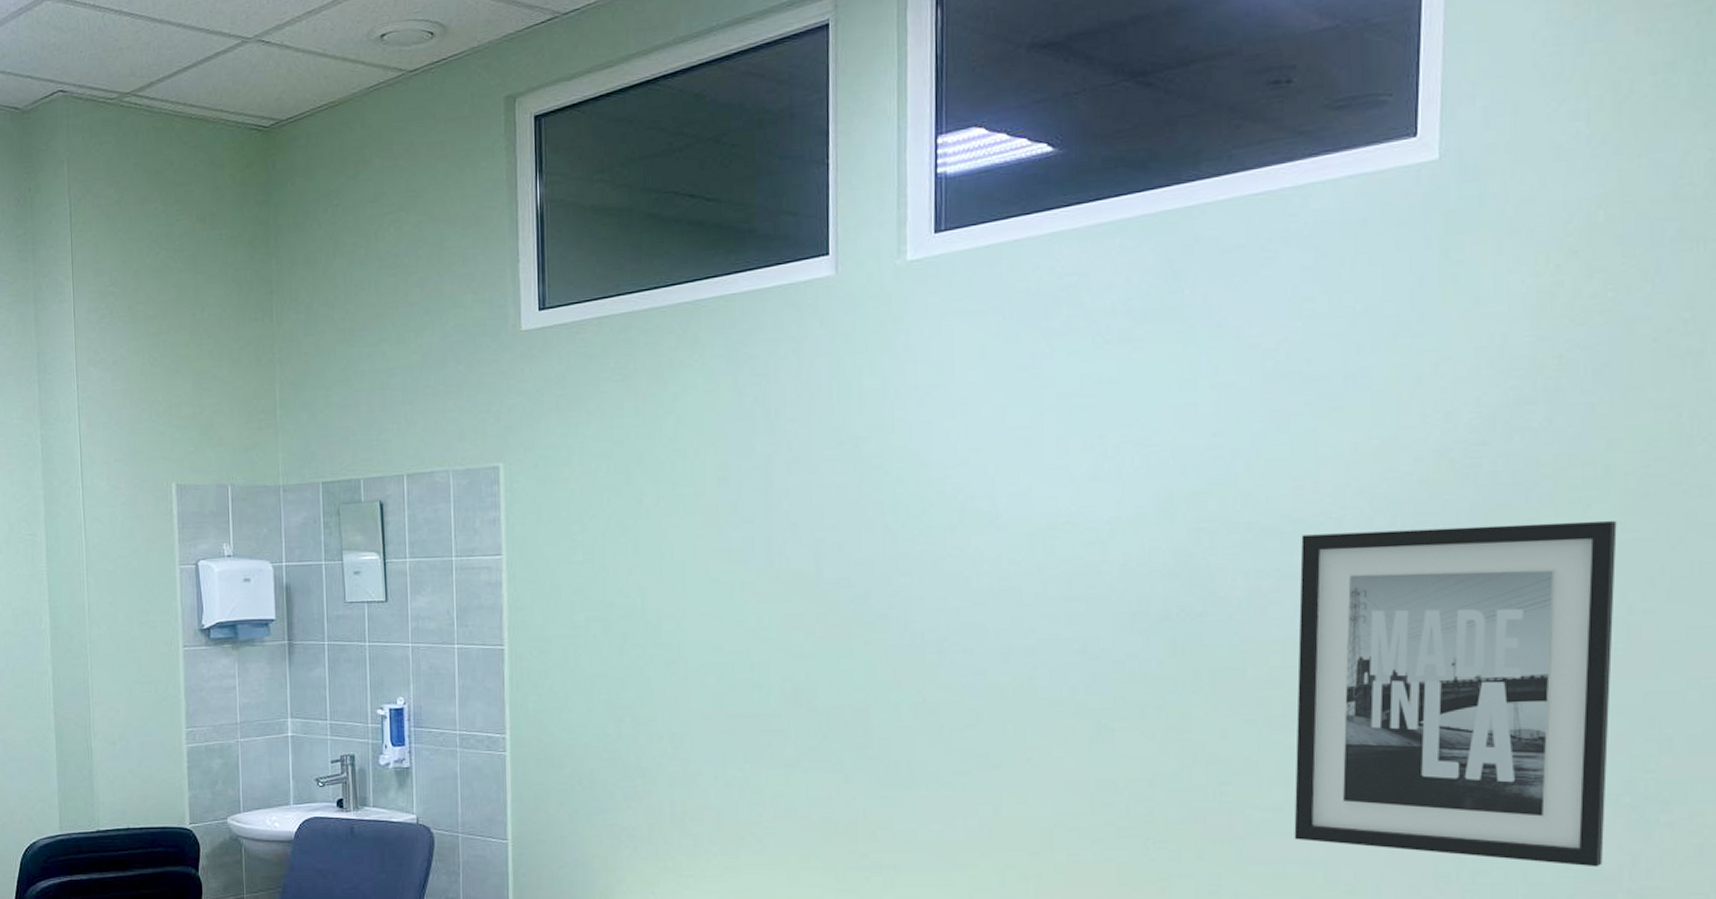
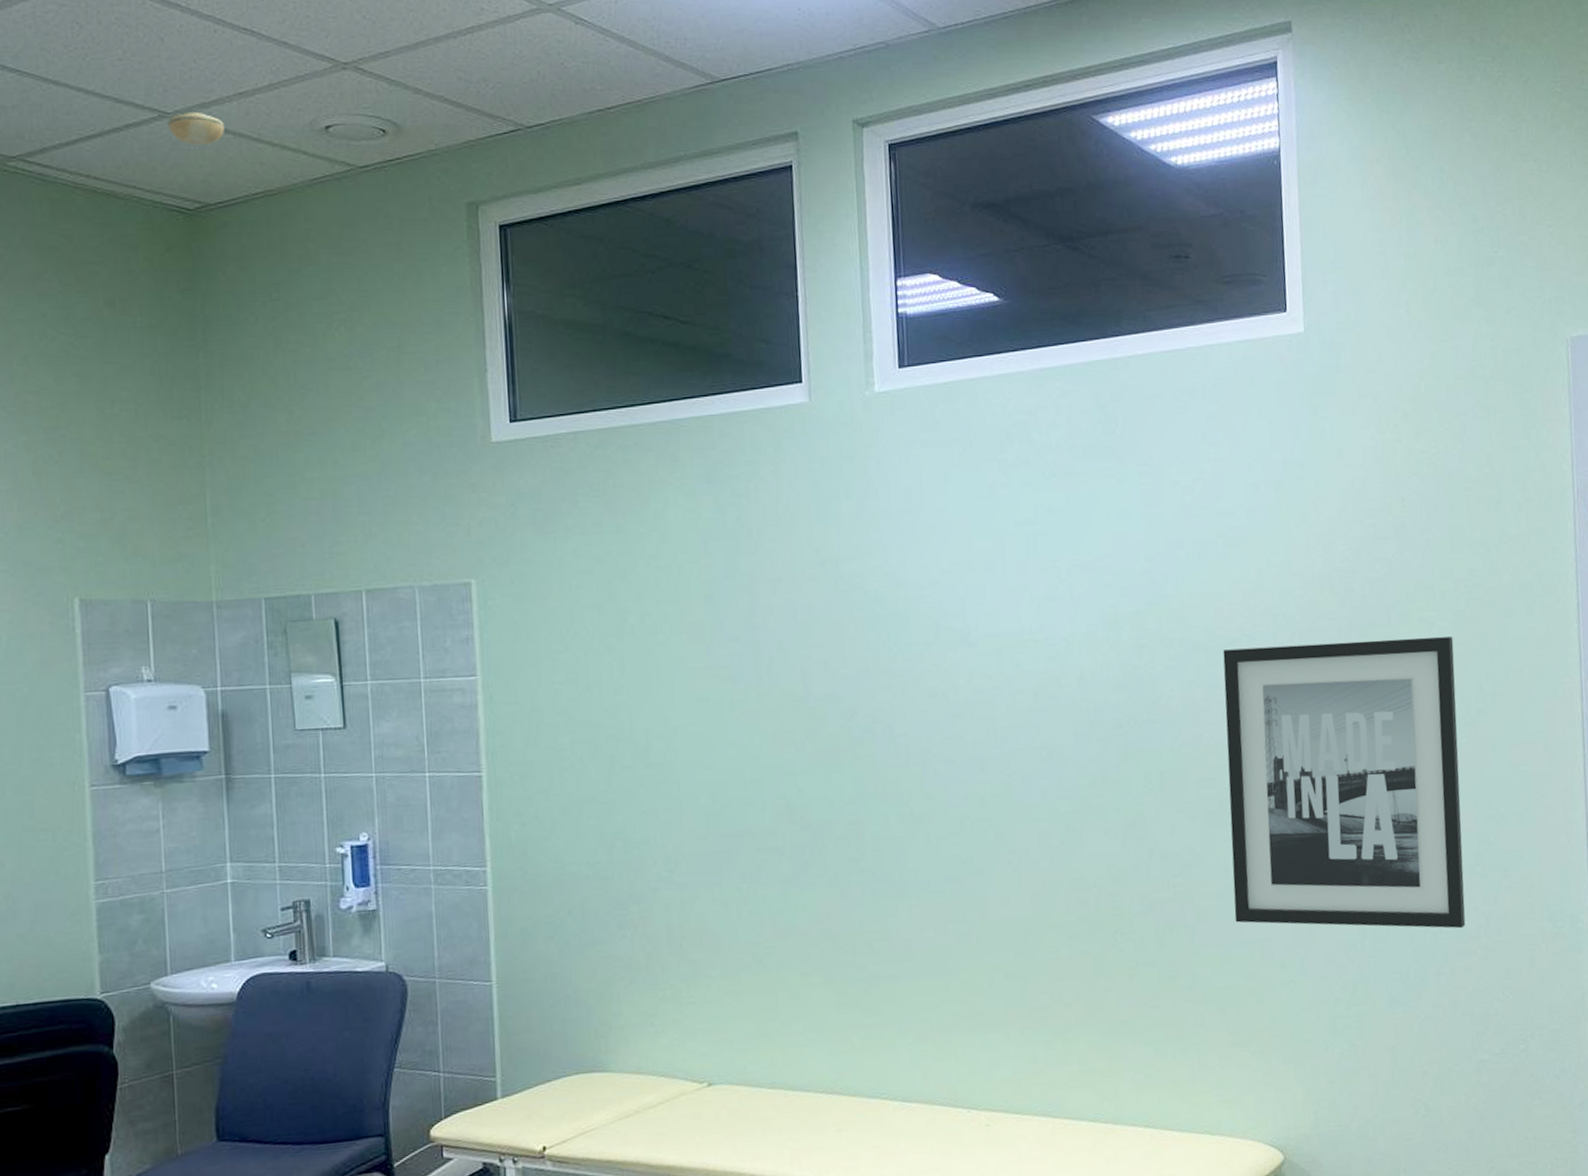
smoke detector: none [249,34,295,66] -> present [168,111,224,145]

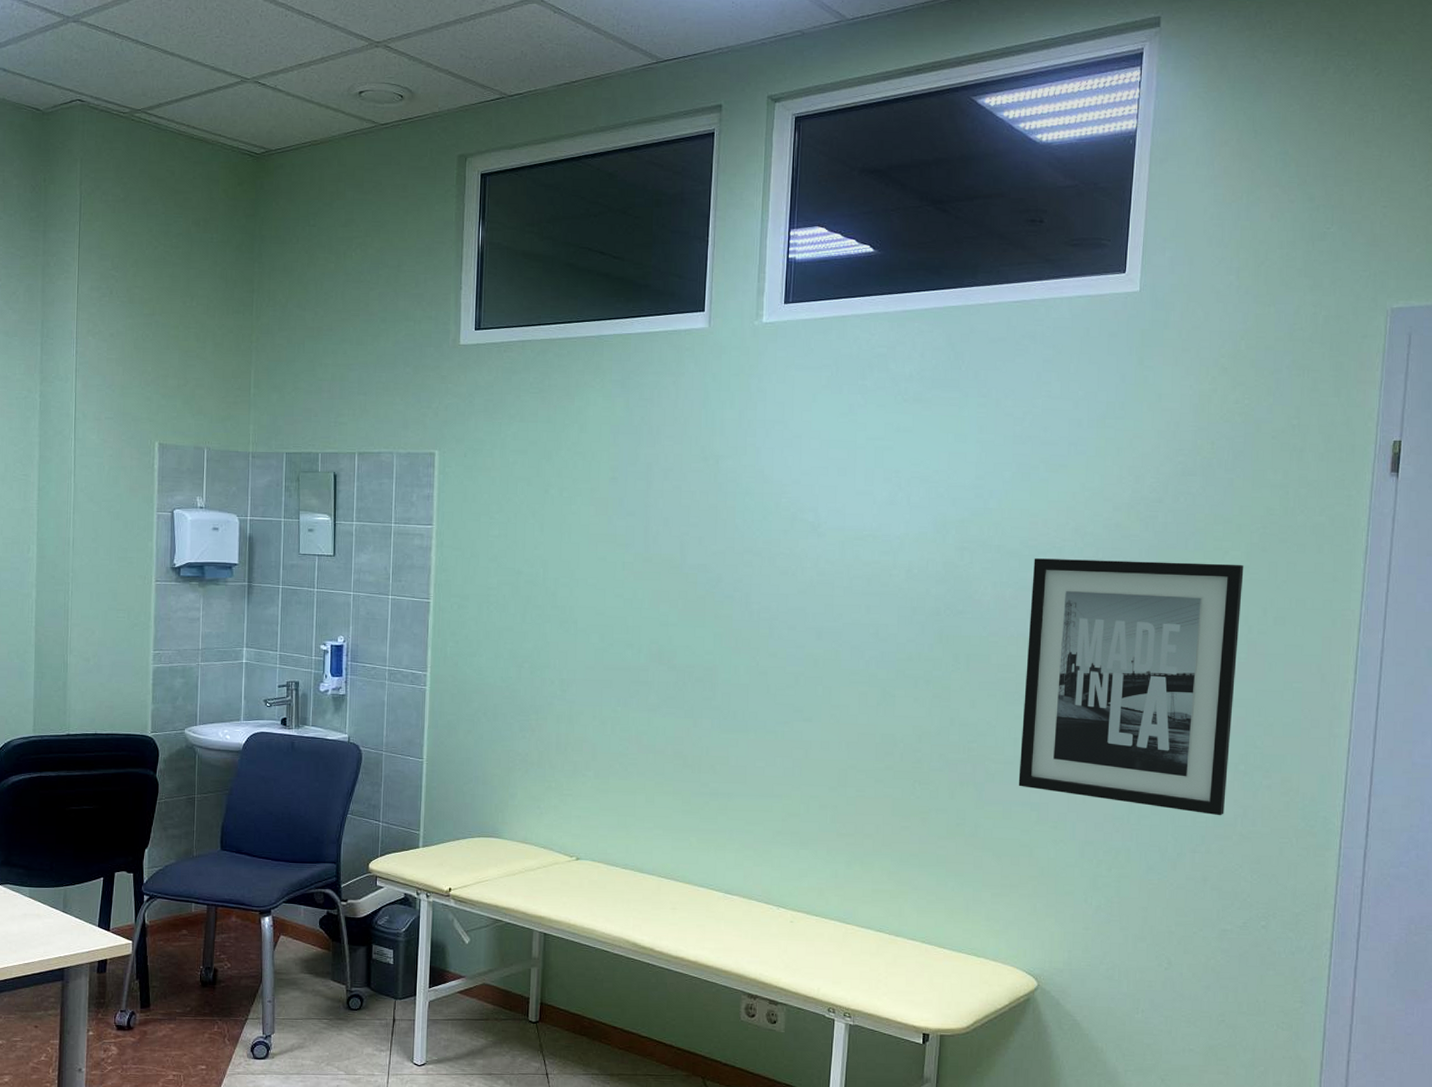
smoke detector: present [168,111,224,145] -> none [247,78,287,104]

